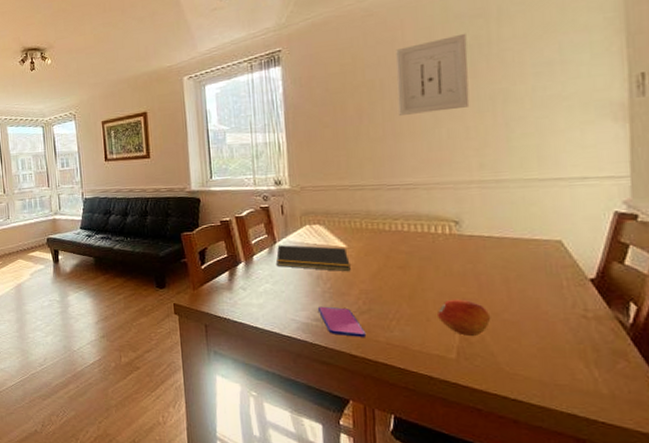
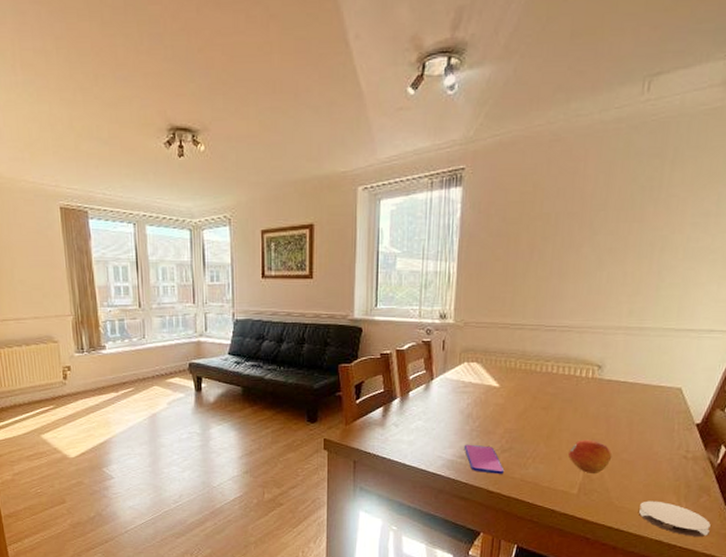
notepad: present [276,245,351,272] -> none [431,382,500,411]
wall art: present [396,33,470,115] -> none [568,173,642,254]
coaster: none [538,367,640,410] -> present [639,501,711,536]

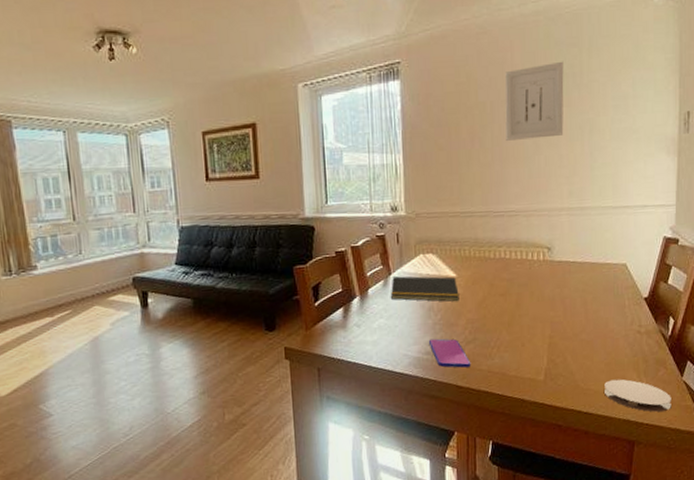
notepad: none [431,382,500,411] -> present [391,276,459,302]
wall art: none [568,173,642,254] -> present [505,61,564,141]
fruit: present [568,439,613,475] -> none [531,323,572,359]

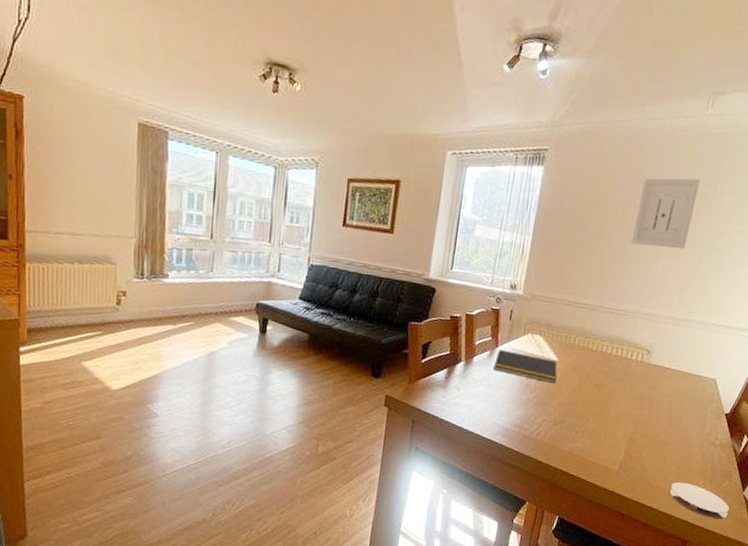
smartphone: present [428,338,471,368] -> none [519,413,555,446]

